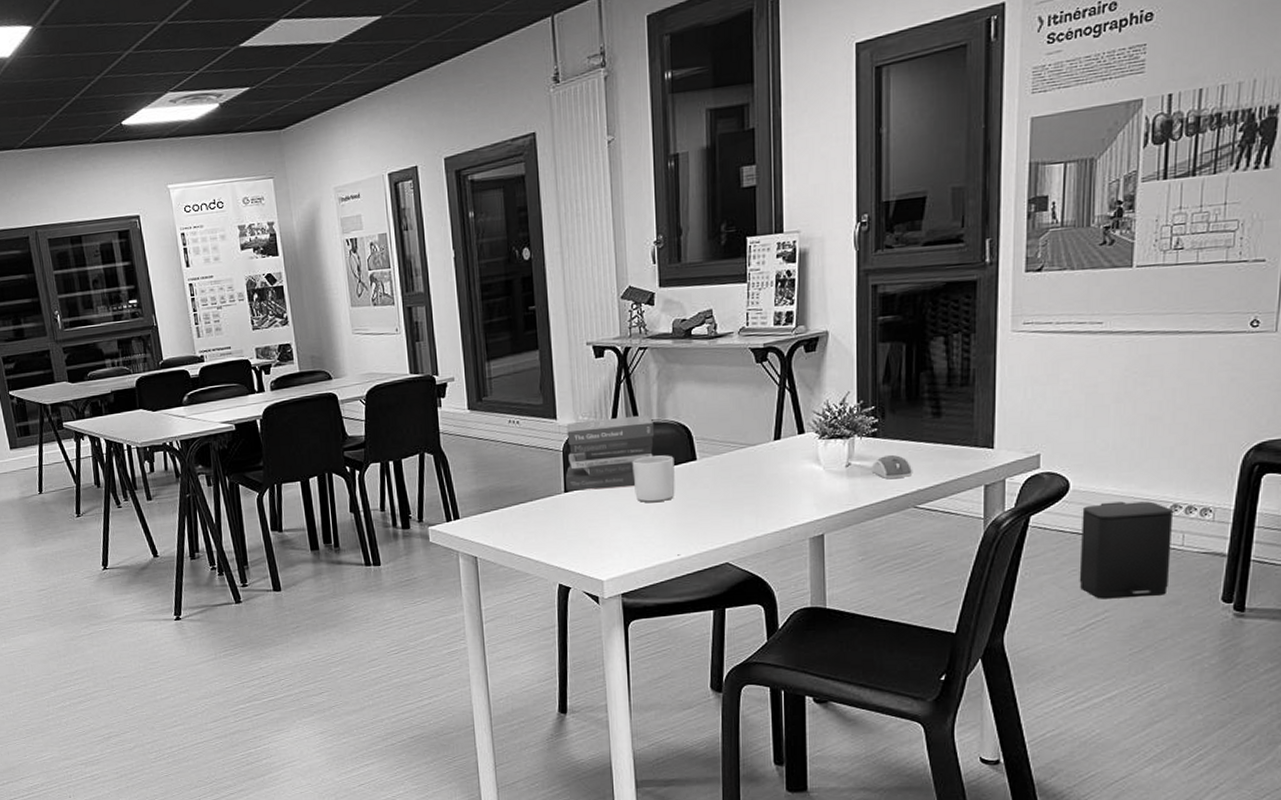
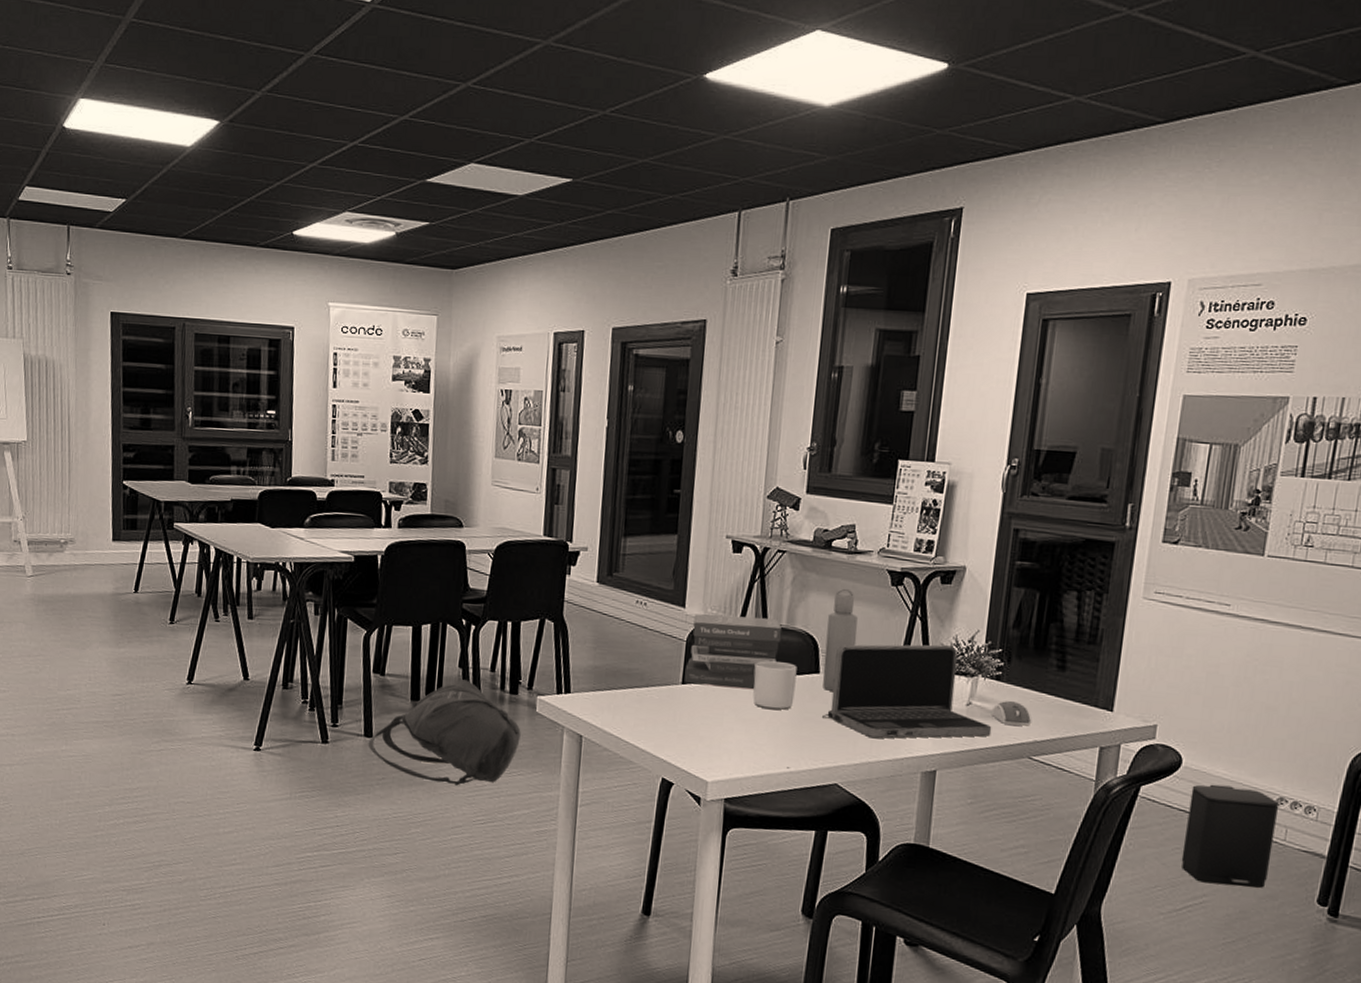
backpack: none [278,523,419,622] -> present [368,679,521,786]
bottle: none [696,373,729,476] -> present [823,588,858,692]
laptop: none [705,411,874,514] -> present [822,644,992,739]

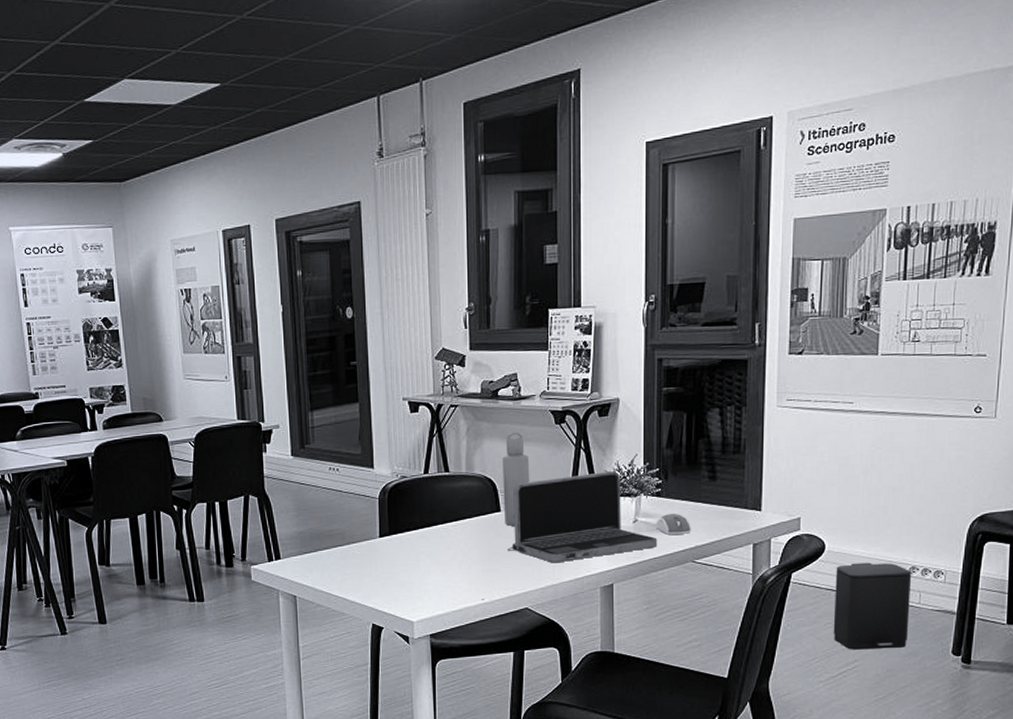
backpack: present [368,679,521,786] -> none [103,560,241,656]
books: present [684,614,783,689] -> none [380,467,463,536]
mug: present [753,660,797,710] -> none [442,506,481,550]

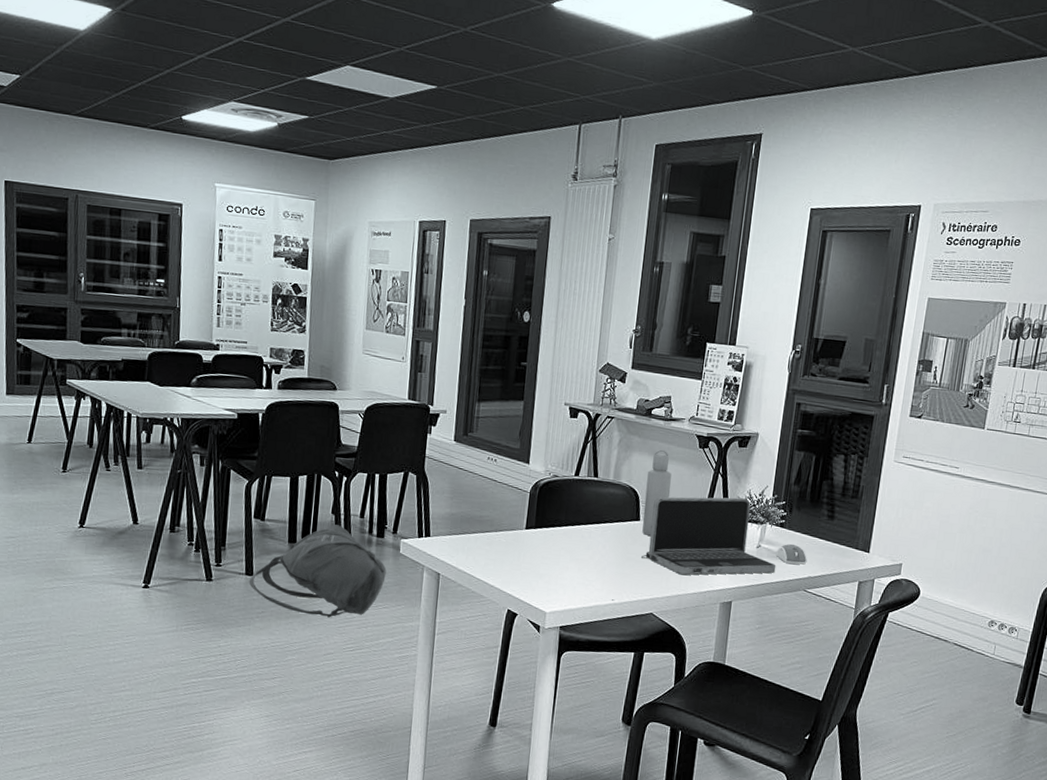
backpack: none [103,560,241,656] -> present [249,525,387,618]
pedal bin: present [833,562,912,650] -> none [917,610,991,692]

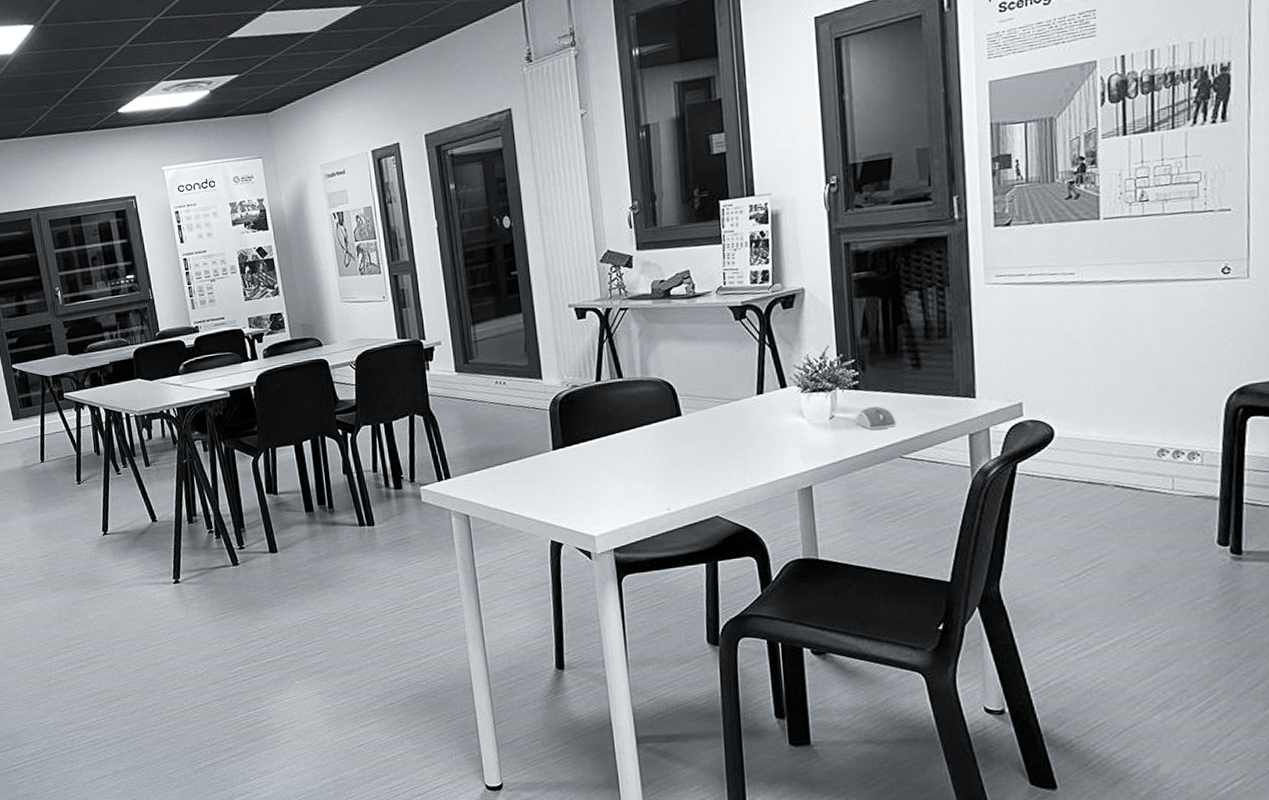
backpack: present [249,525,387,618] -> none [274,484,413,582]
laptop: present [641,496,776,575] -> none [692,366,859,467]
bottle: present [642,449,672,537] -> none [679,331,712,431]

